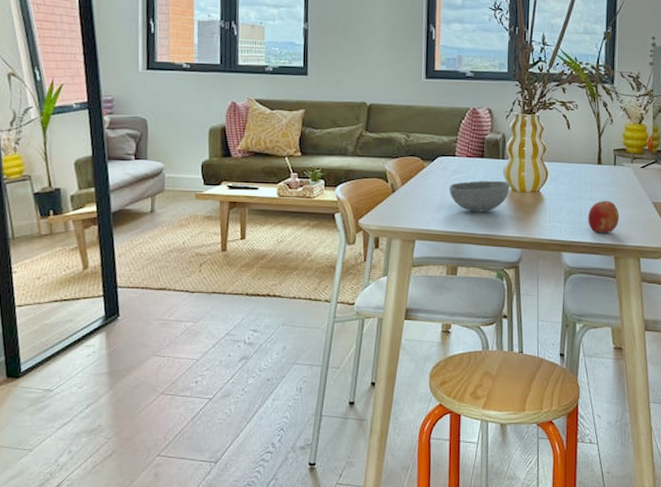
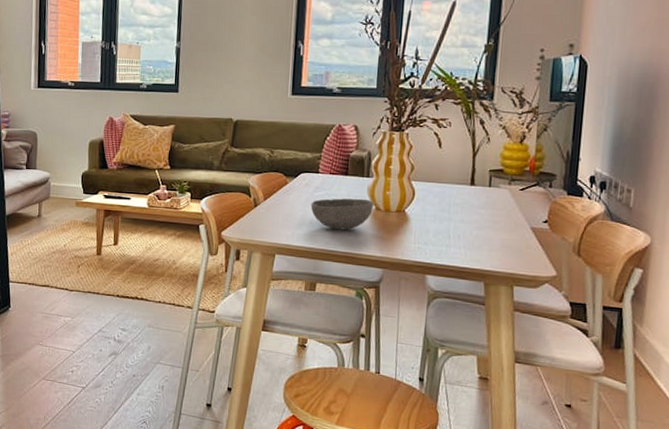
fruit: present [588,200,620,233] -> none [456,223,493,258]

